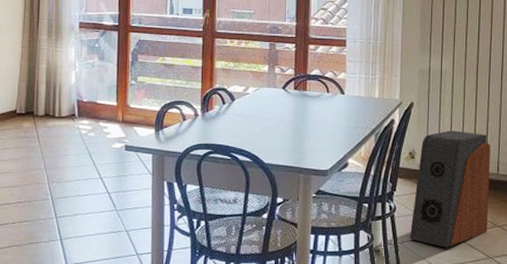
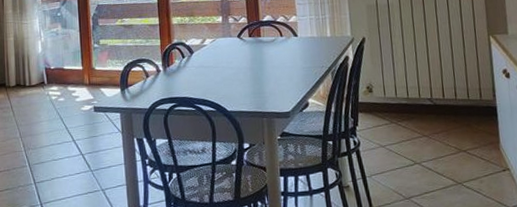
speaker: present [409,130,490,248] -> none [376,60,453,178]

